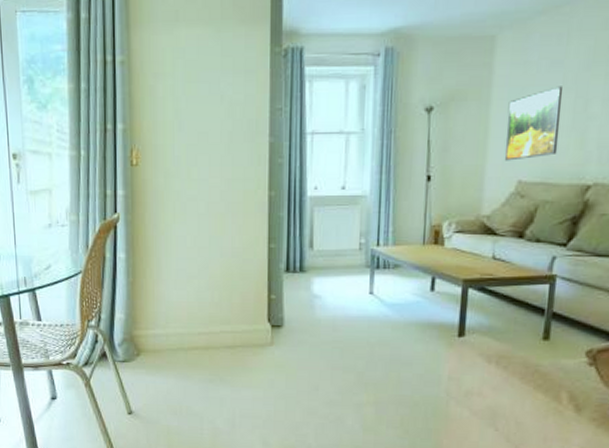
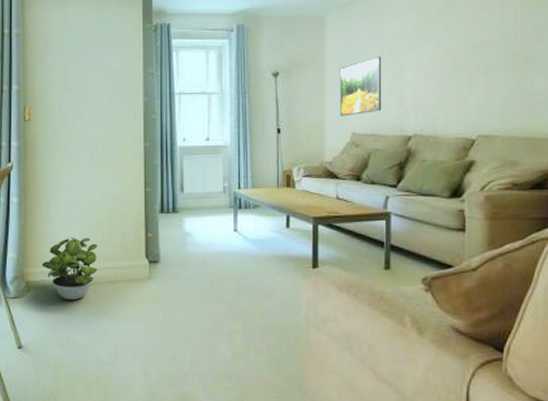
potted plant: none [152,297,214,365] -> present [42,237,98,300]

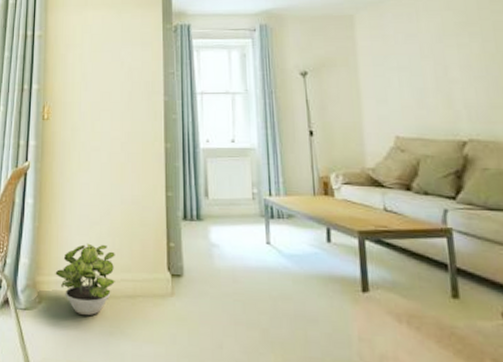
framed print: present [339,56,382,116] -> none [374,55,428,118]

